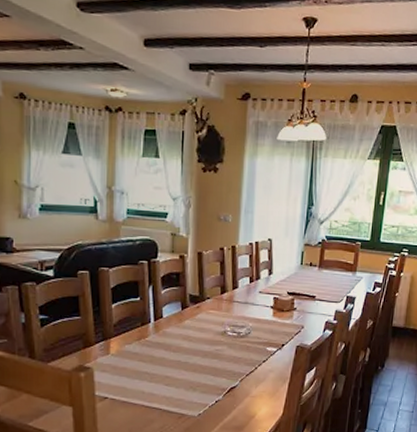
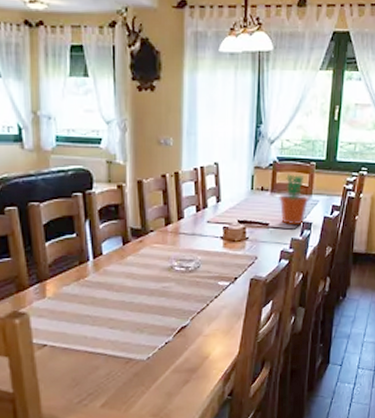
flower pot: none [326,252,354,299] -> present [279,174,310,226]

